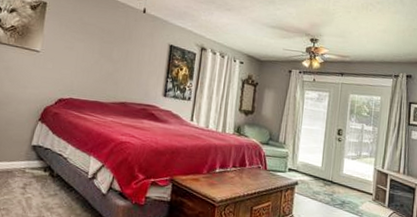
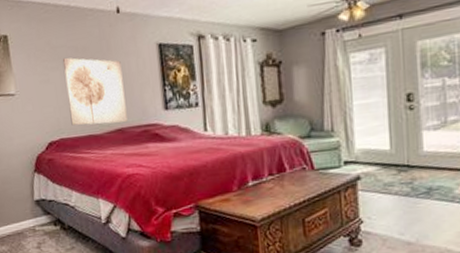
wall art: none [83,34,137,99] -> present [62,57,128,126]

